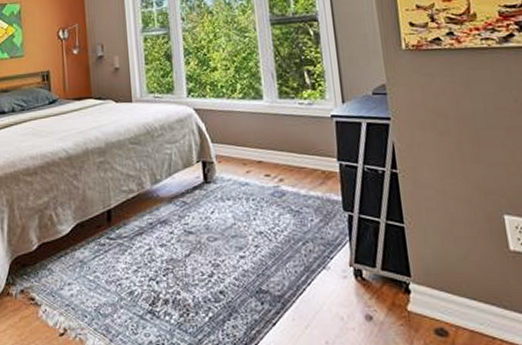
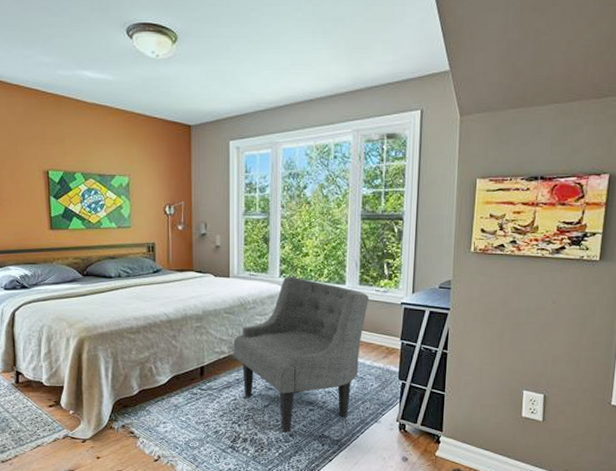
armchair: none [142,95,293,289] -> present [233,276,369,433]

